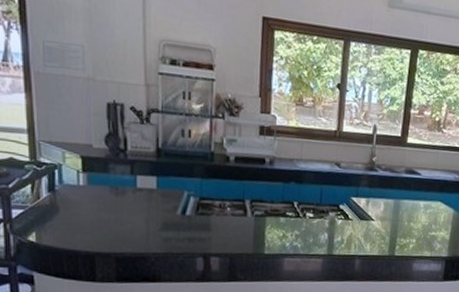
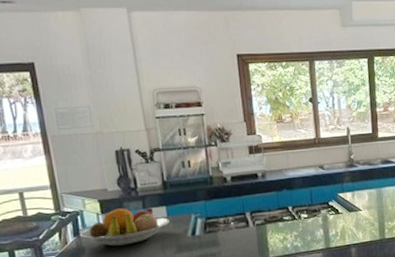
fruit bowl: none [54,169,159,212] -> present [79,208,170,246]

